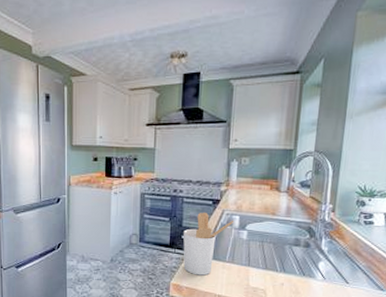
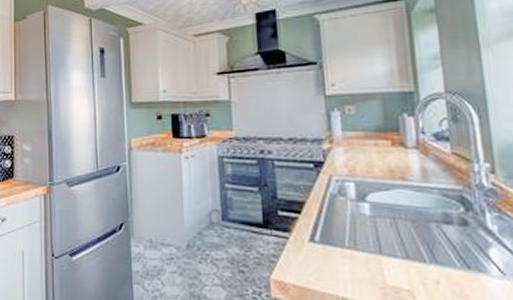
utensil holder: present [183,212,234,276] -> none [280,178,349,268]

